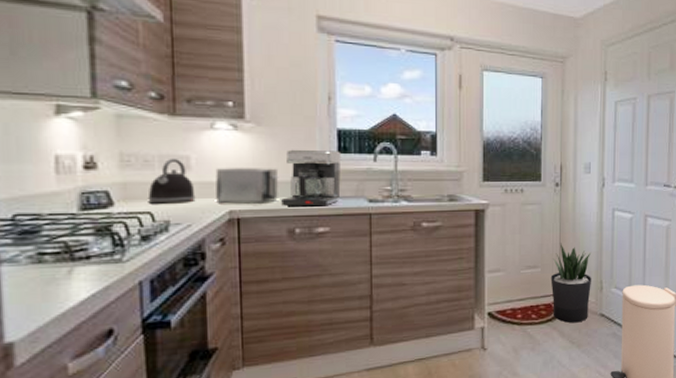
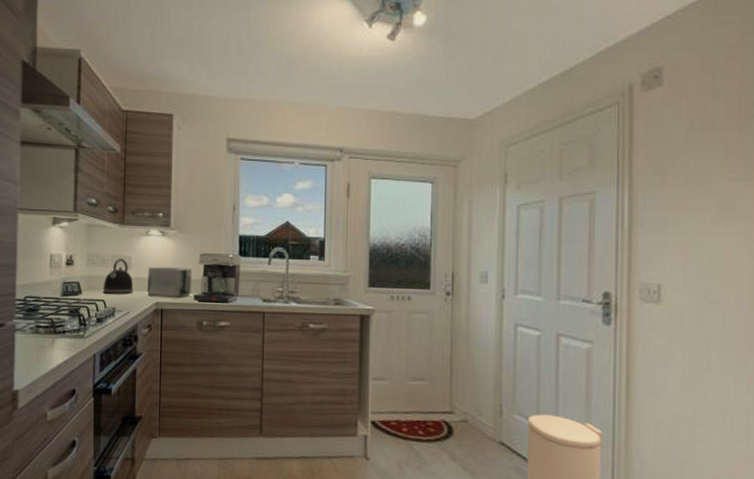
planter: present [550,243,591,323] -> none [440,357,488,448]

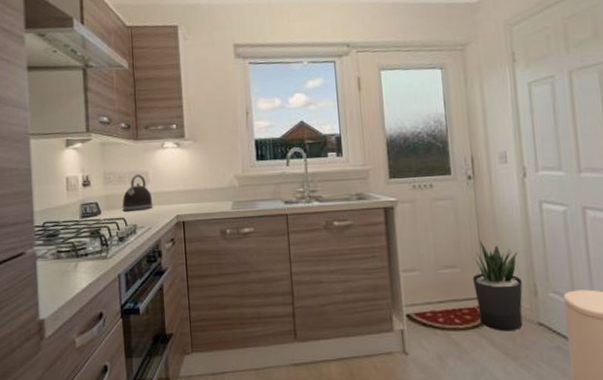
toaster: present [146,266,193,298] -> none [166,177,212,210]
coffee maker: present [193,252,241,303] -> none [214,158,261,210]
planter: none [440,357,488,448] -> present [472,240,523,332]

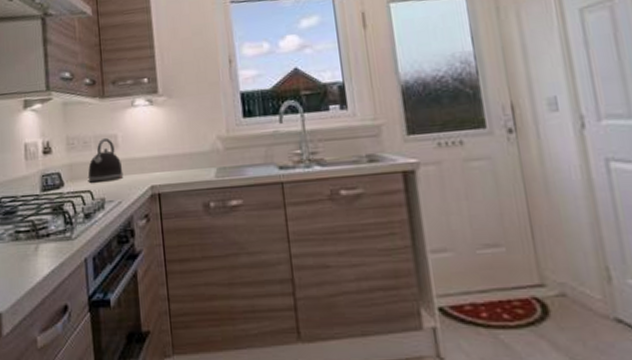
planter: present [472,240,523,332] -> none [522,211,595,330]

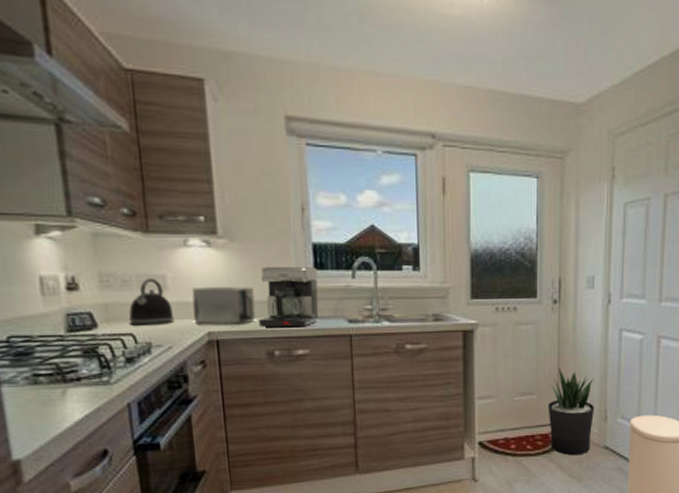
toaster: none [137,139,192,180] -> present [191,286,255,325]
coffee maker: none [195,115,250,178] -> present [259,266,319,328]
planter: none [522,211,595,330] -> present [548,367,594,456]

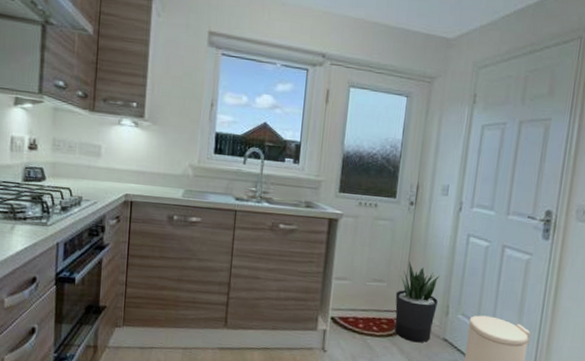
kettle: present [128,277,175,325] -> none [68,146,102,184]
toaster: present [191,286,255,325] -> none [116,157,166,191]
coffee maker: present [259,266,319,328] -> none [165,147,216,199]

